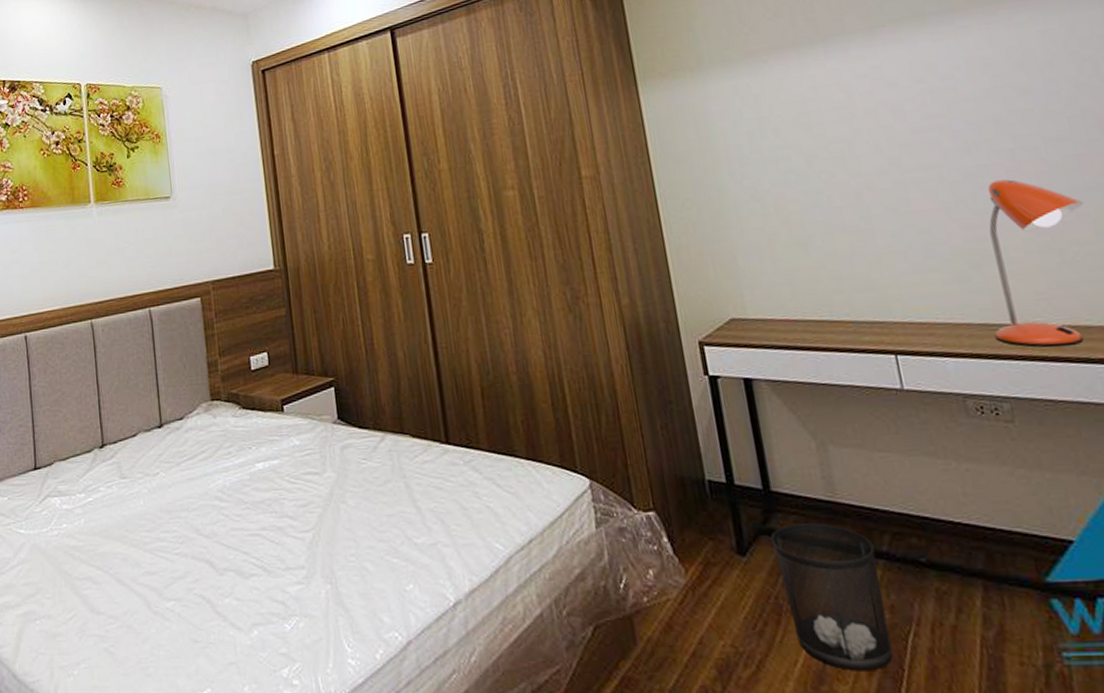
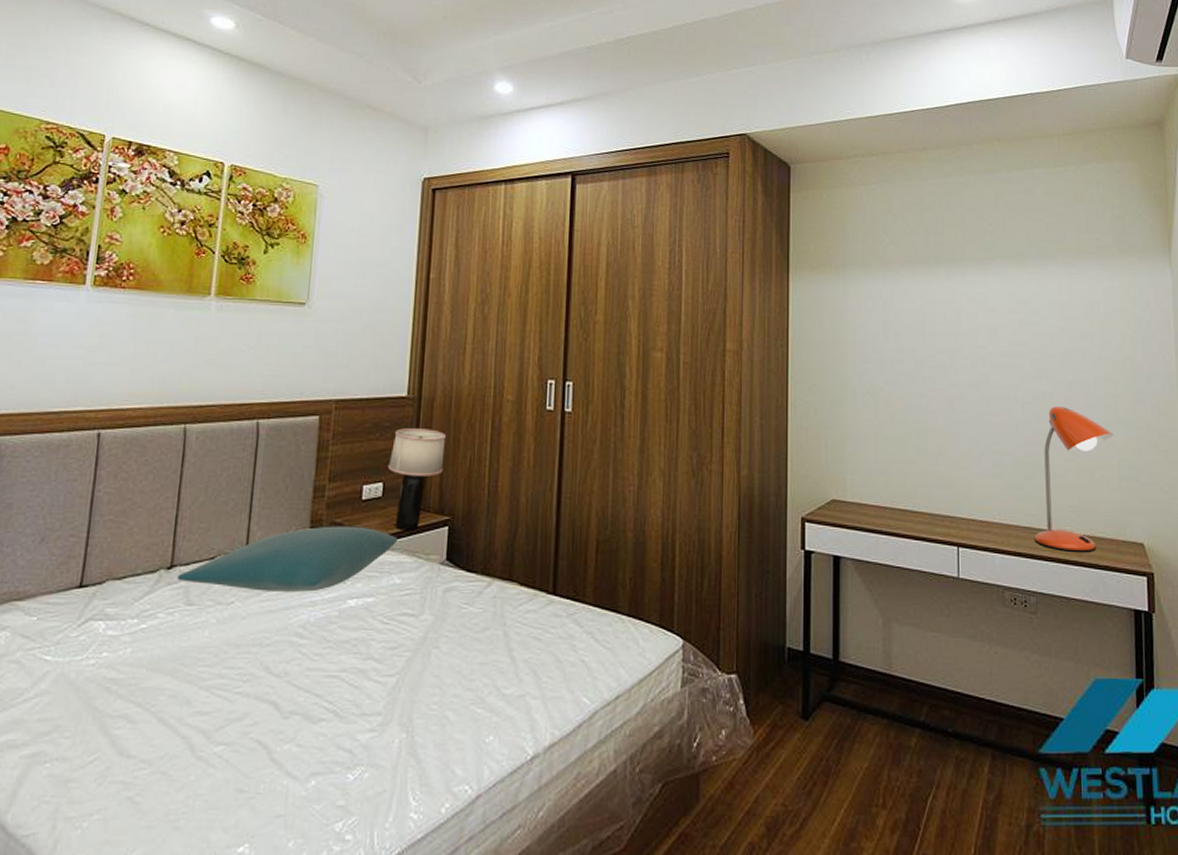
pillow: none [108,395,291,462] -> present [176,526,398,592]
table lamp: none [268,297,320,396] -> present [387,428,447,532]
waste bin: present [770,523,893,672] -> none [832,693,914,830]

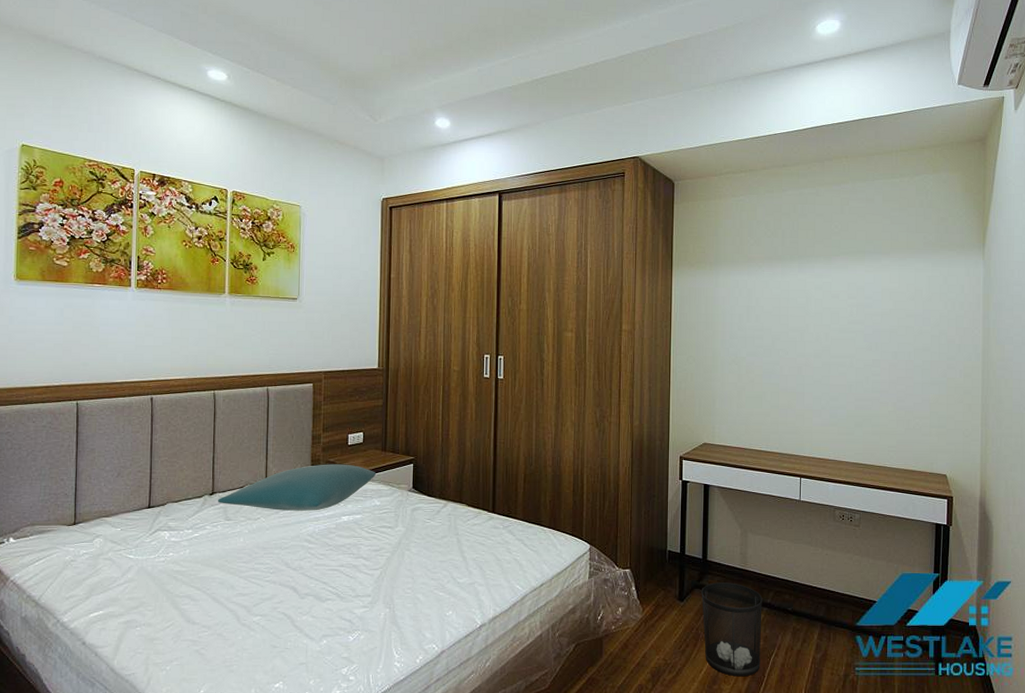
table lamp: present [387,428,447,532] -> none [366,392,409,468]
waste bin: none [832,693,914,830] -> present [701,582,762,677]
desk lamp: present [1034,406,1114,552] -> none [860,371,928,481]

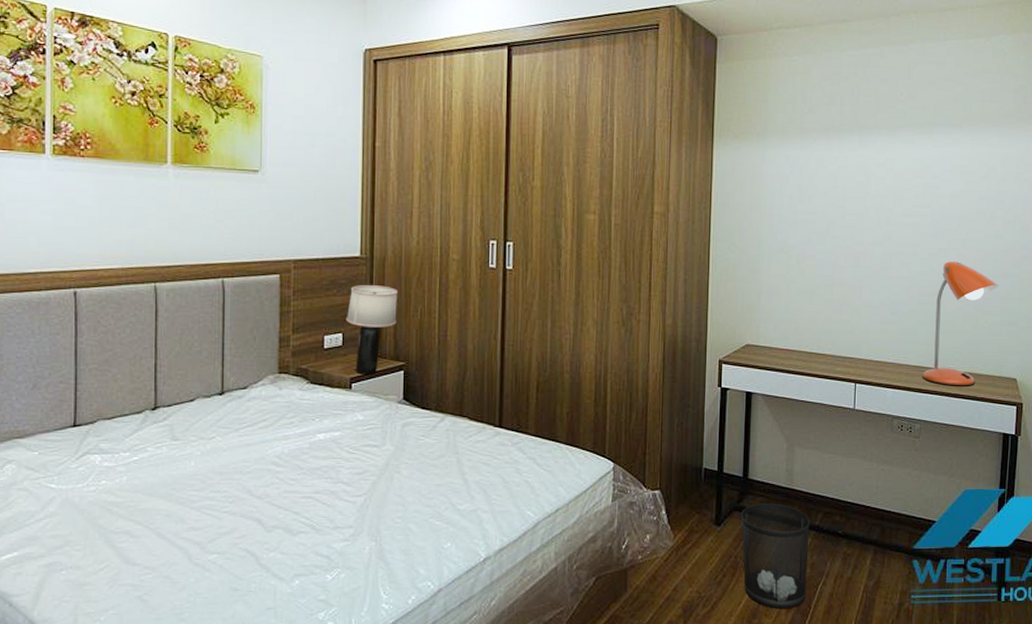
pillow: present [217,464,377,511] -> none [161,371,359,428]
table lamp: none [366,392,409,468] -> present [346,285,399,376]
desk lamp: none [860,371,928,481] -> present [922,261,999,386]

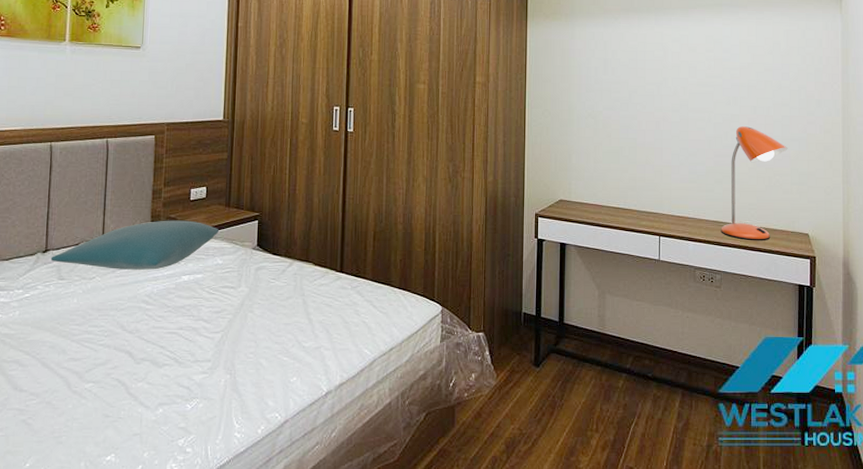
pillow: none [161,371,359,428] -> present [50,220,220,270]
table lamp: present [346,285,399,376] -> none [209,145,255,224]
waste bin: present [740,503,810,609] -> none [557,347,621,448]

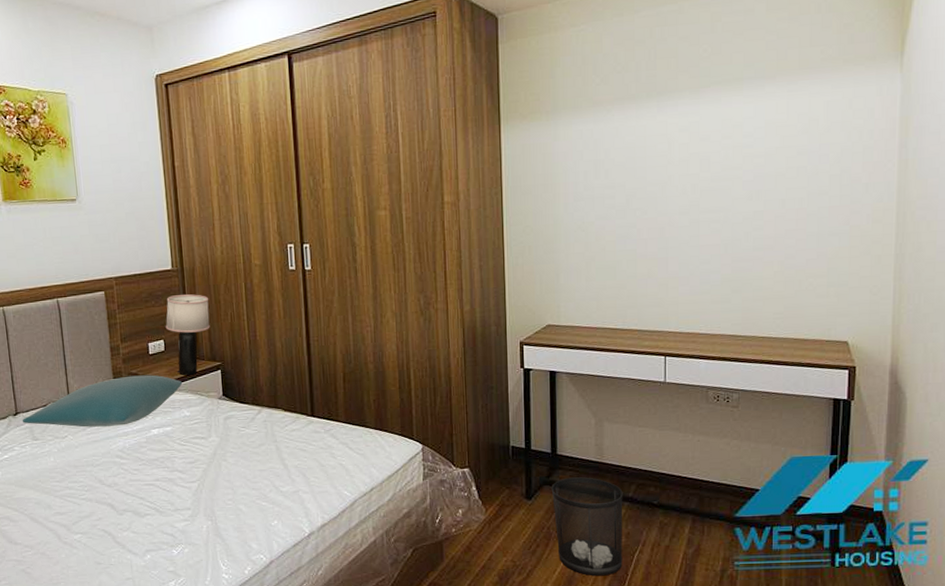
table lamp: none [209,145,255,224] -> present [165,294,210,376]
waste bin: none [557,347,621,448] -> present [551,477,623,576]
desk lamp: present [721,126,788,240] -> none [739,223,825,354]

